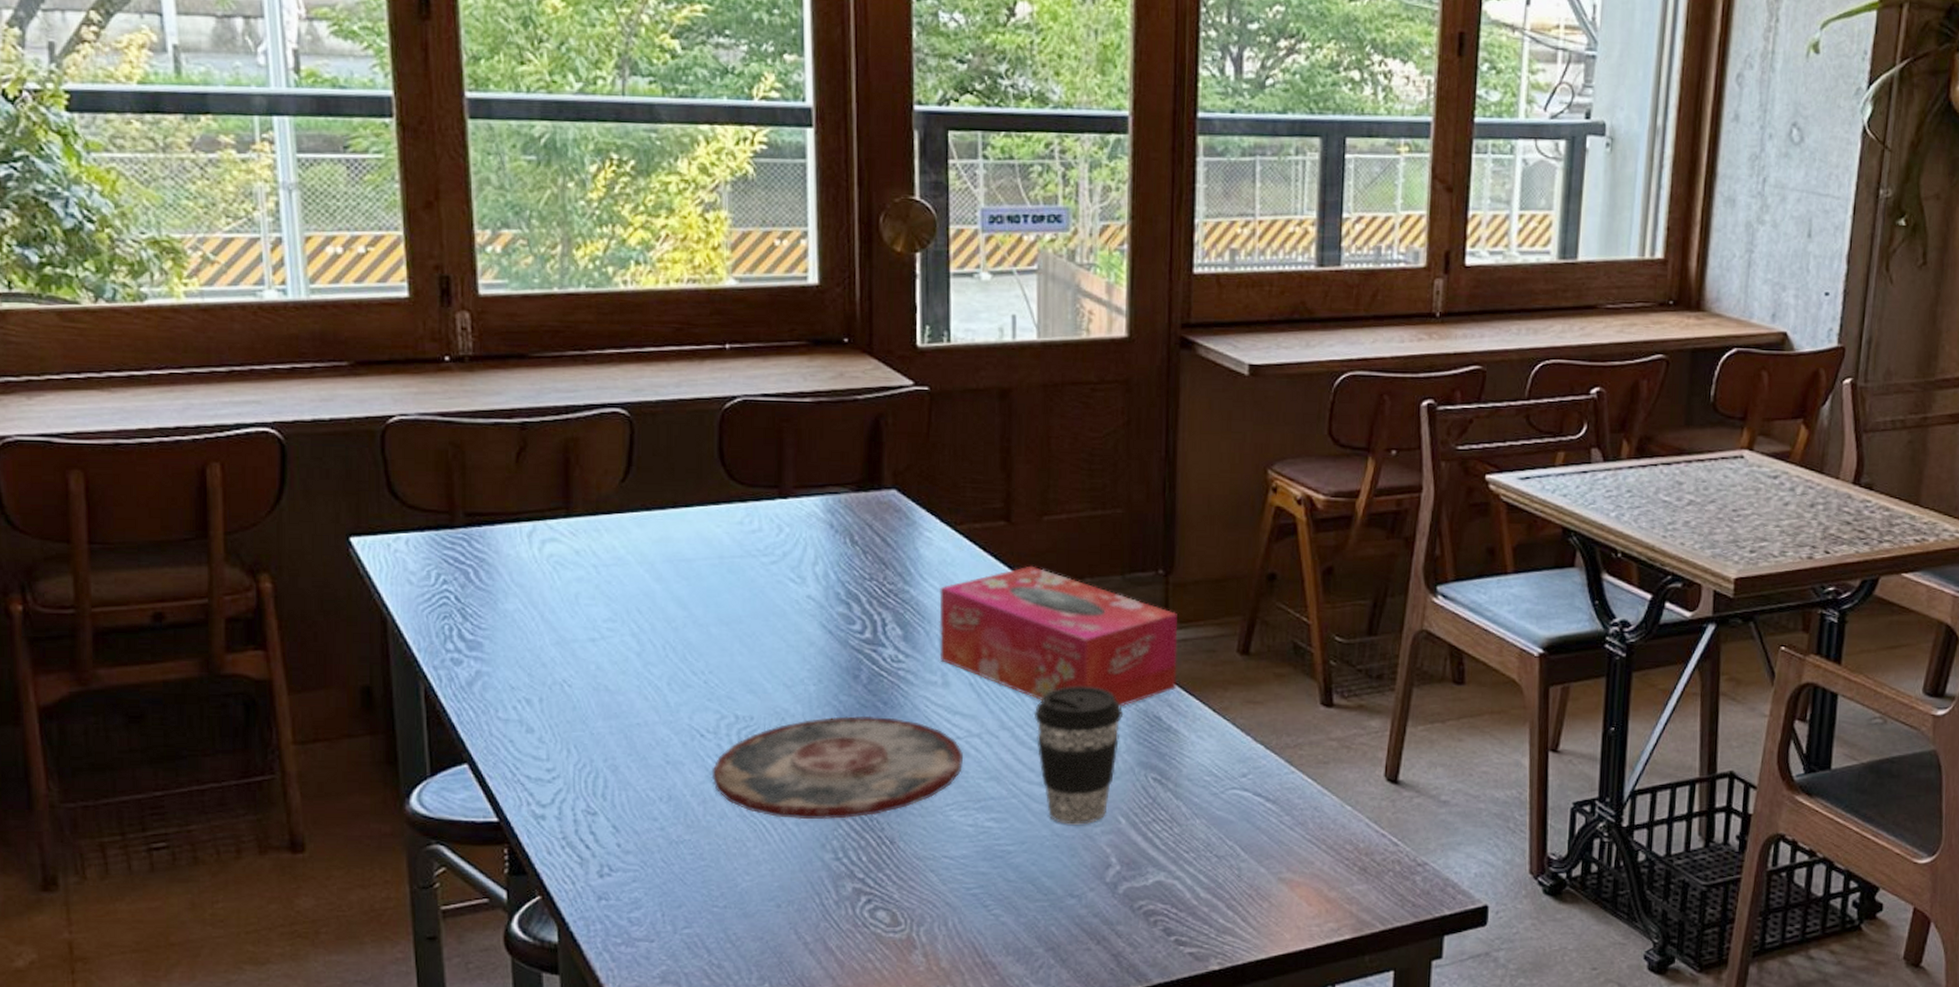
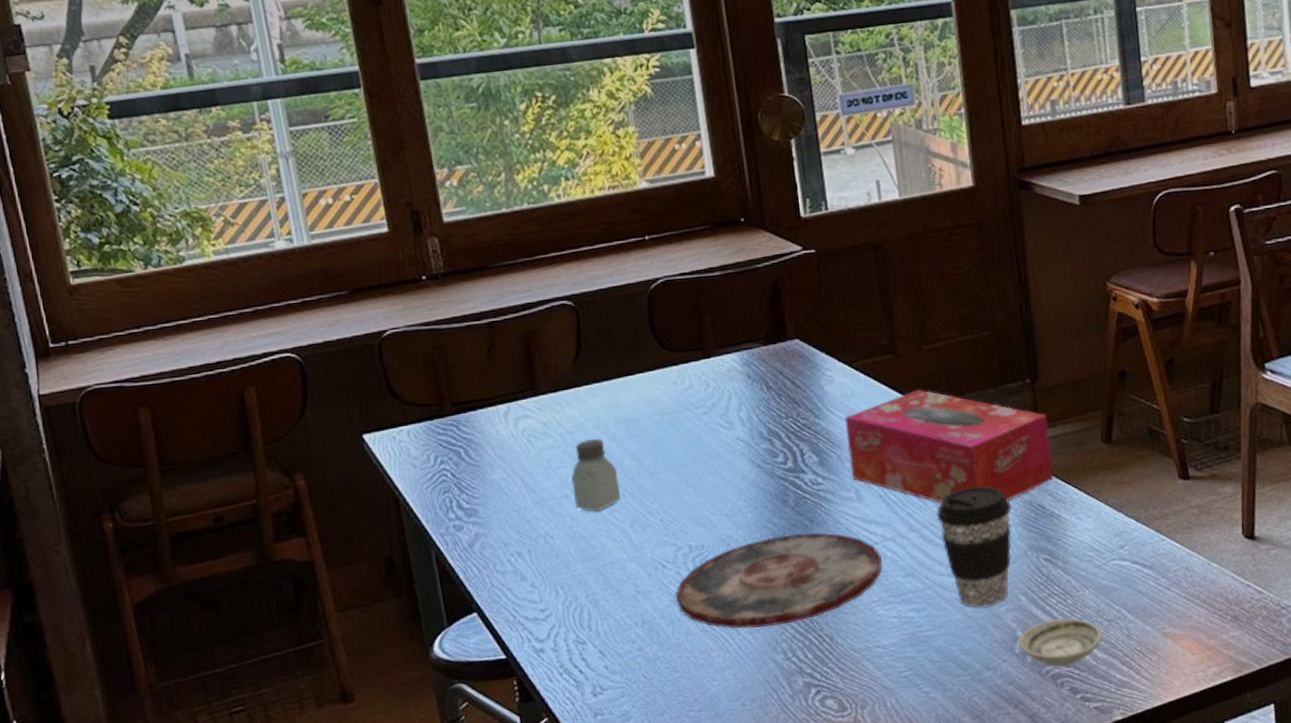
saltshaker: none [602,577,660,662] -> present [571,439,621,512]
saucer: none [1111,849,1209,903] -> present [1018,617,1103,667]

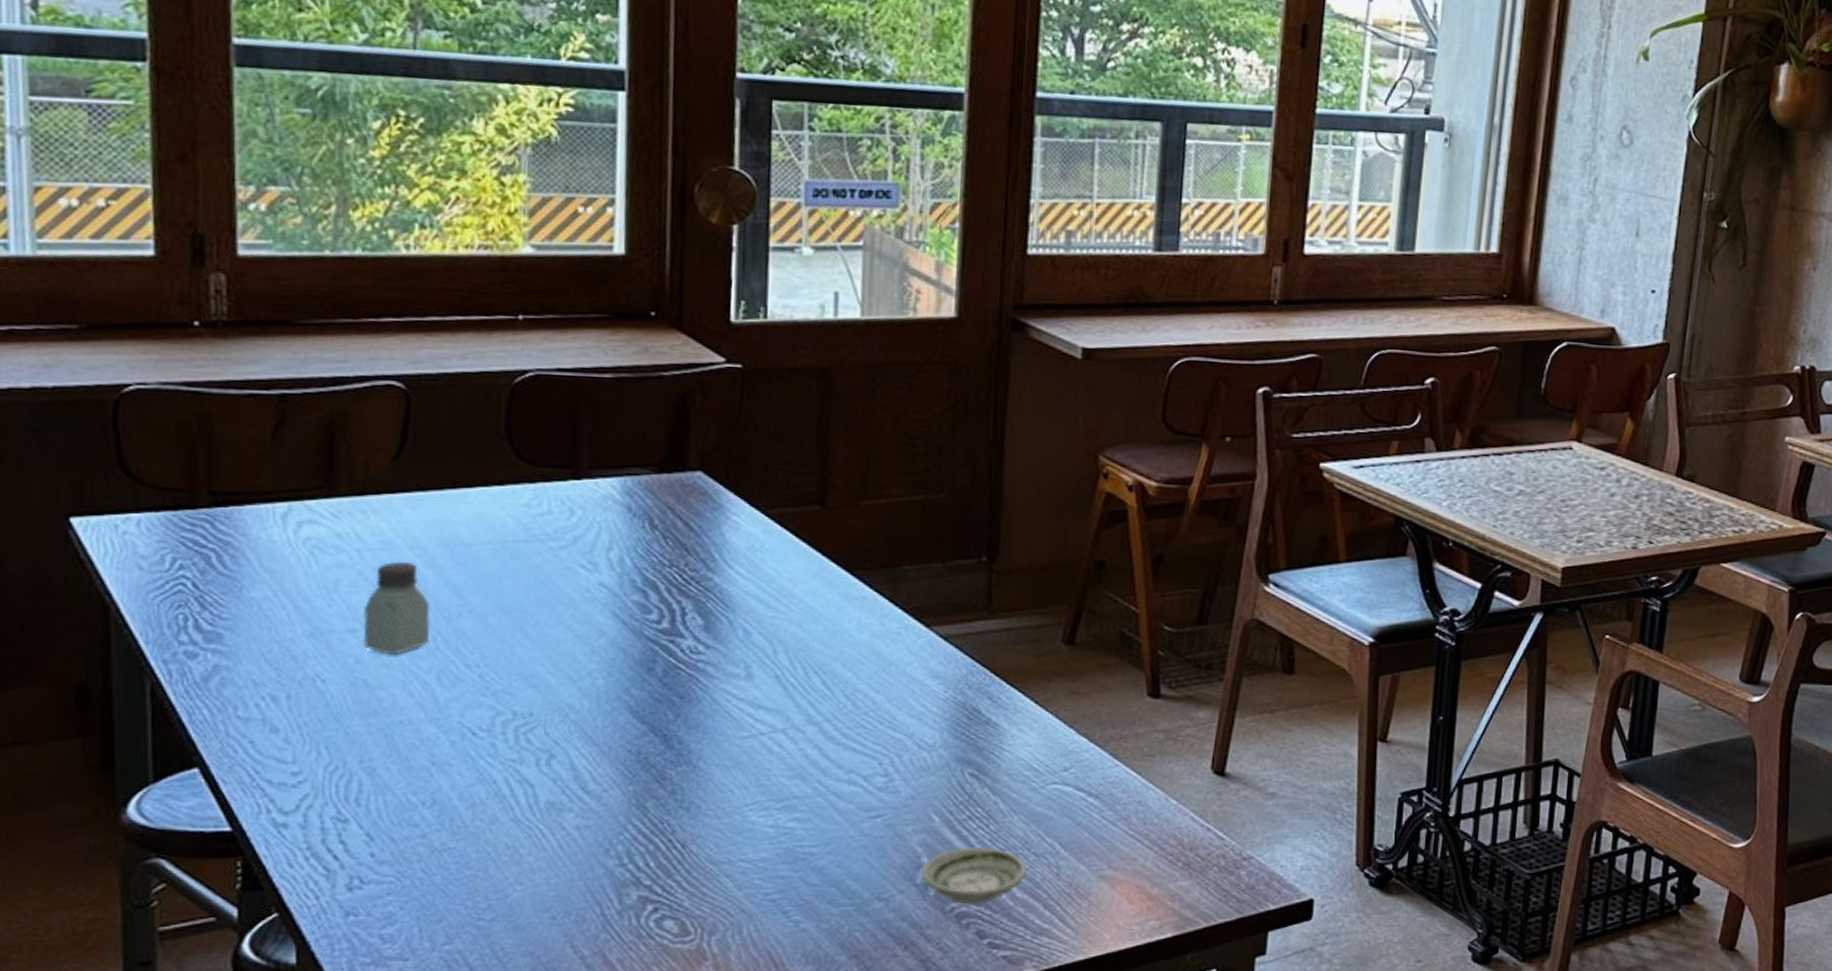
plate: present [675,533,882,629] -> none [483,710,765,824]
tissue box: present [844,389,1055,503] -> none [744,552,1001,700]
coffee cup: present [937,486,1012,607] -> none [845,677,941,824]

